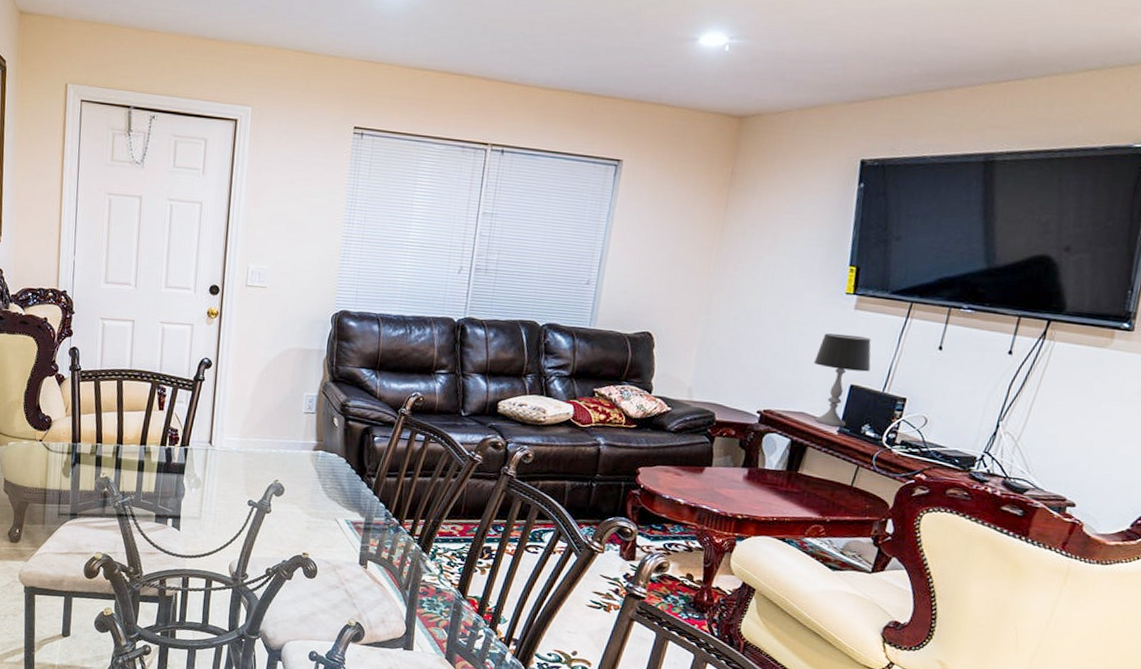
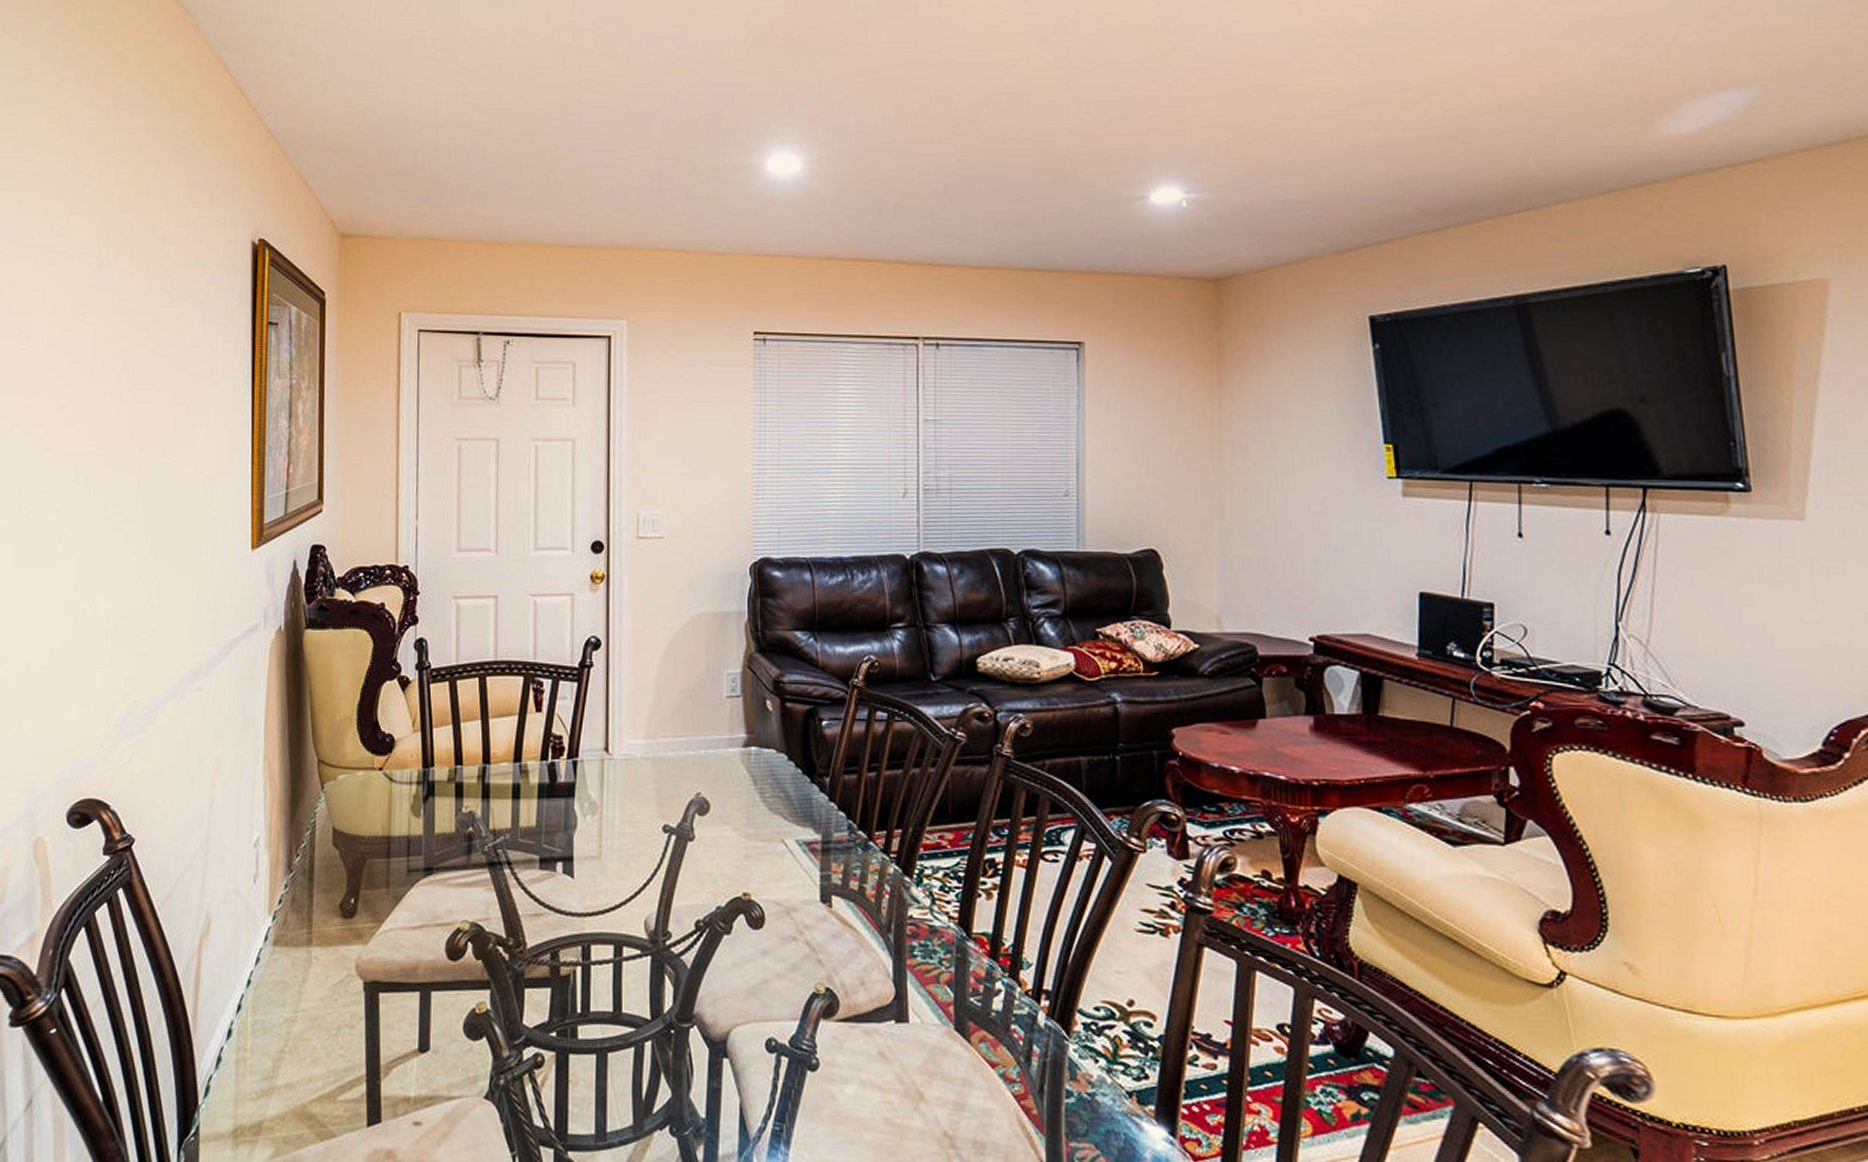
table lamp: present [813,333,871,427] -> none [1366,530,1440,649]

